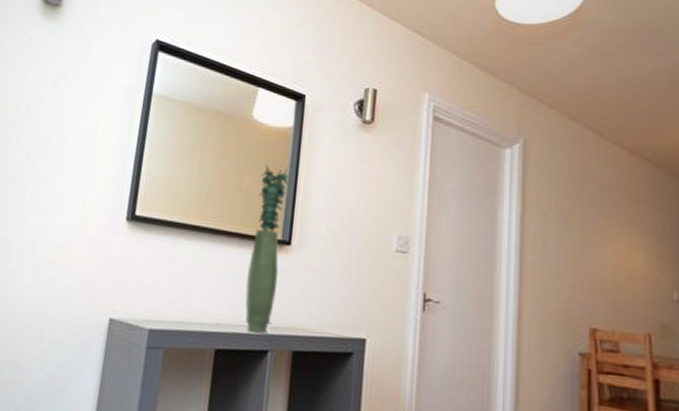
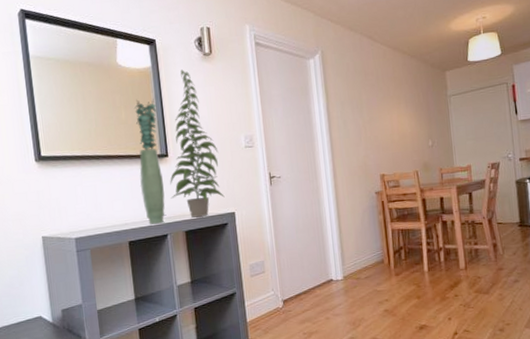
plant: none [282,136,359,336] -> present [170,69,225,218]

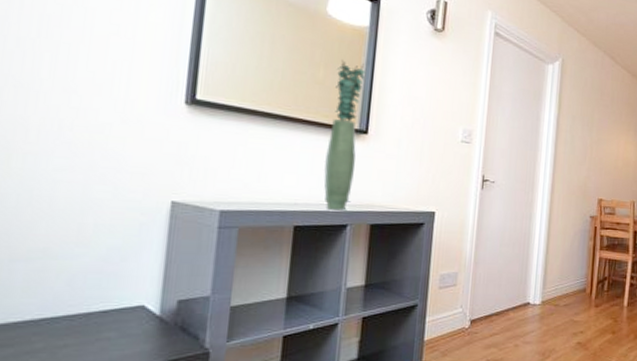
plant: present [170,69,225,218] -> none [360,39,430,211]

